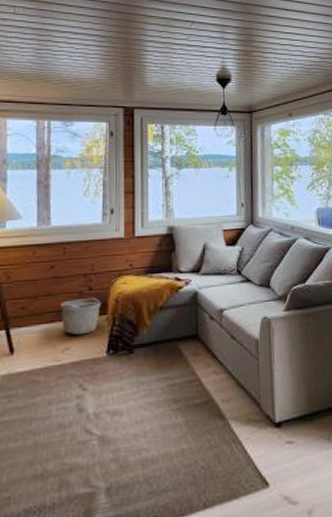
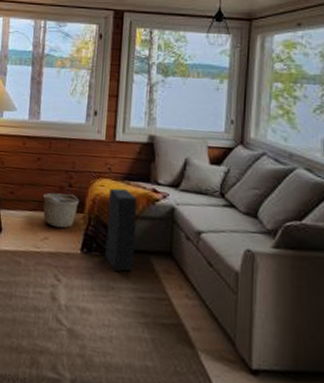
speaker: none [133,283,162,365] -> present [105,188,137,272]

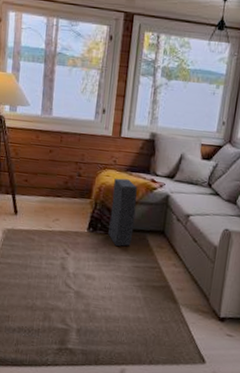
basket: present [43,193,80,228] -> none [54,181,88,212]

